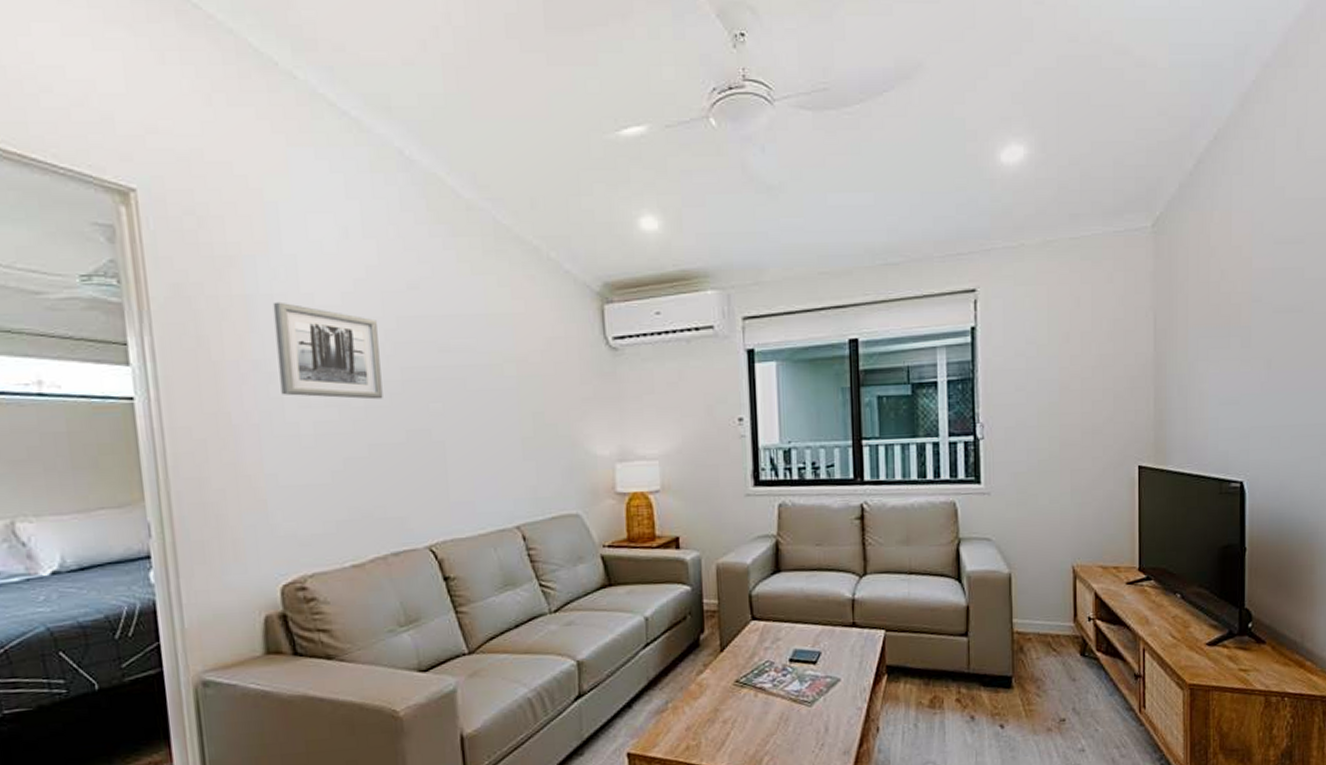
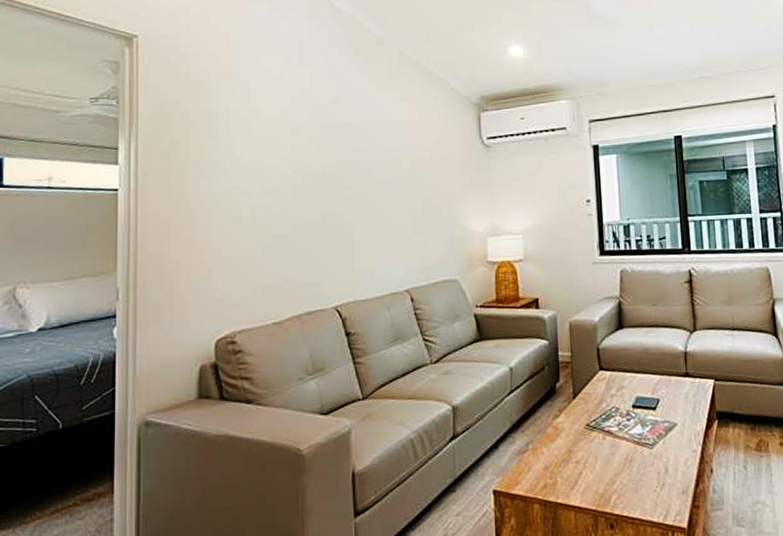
wall art: present [272,301,383,400] -> none [229,115,307,189]

